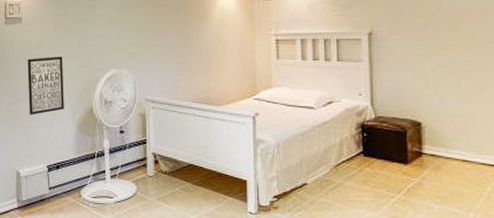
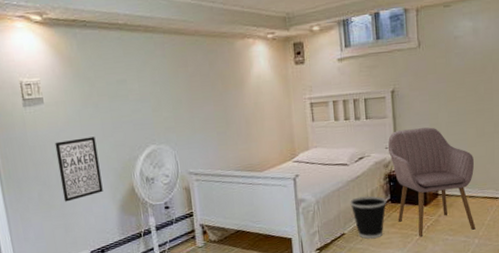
wastebasket: none [315,145,359,194] -> present [350,196,387,239]
chair: none [363,76,471,201] -> present [388,127,476,237]

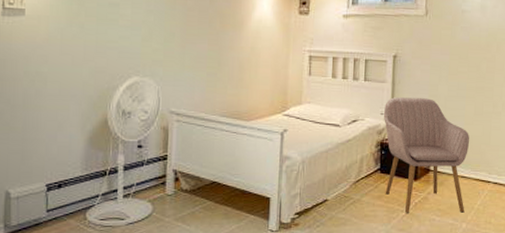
wall art: present [55,136,103,202] -> none [26,58,74,126]
wastebasket: present [350,196,387,239] -> none [337,162,376,210]

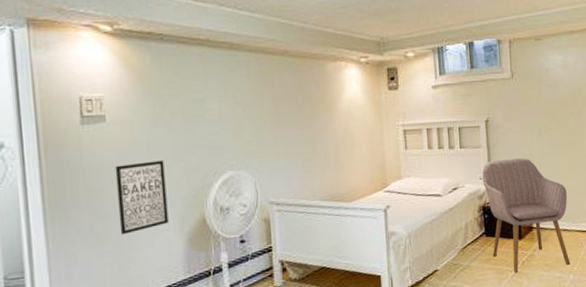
wall art: none [26,58,74,126] -> present [115,160,169,235]

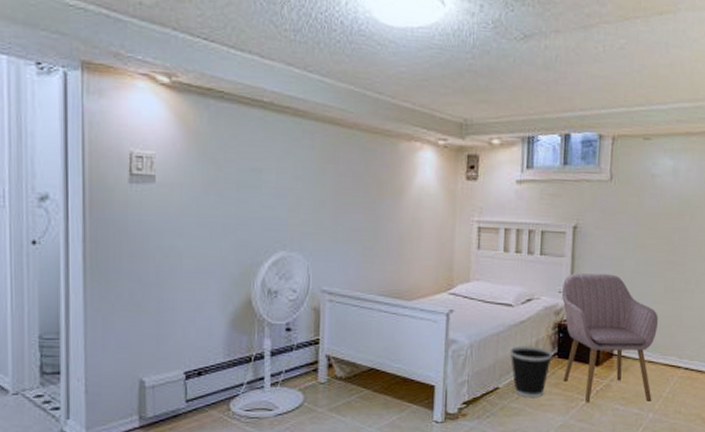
wall art: present [115,160,169,235] -> none [161,230,213,307]
wastebasket: none [443,229,482,276] -> present [509,346,553,398]

